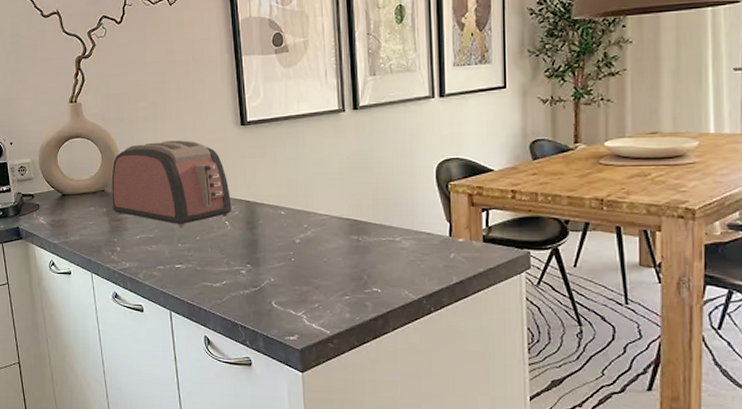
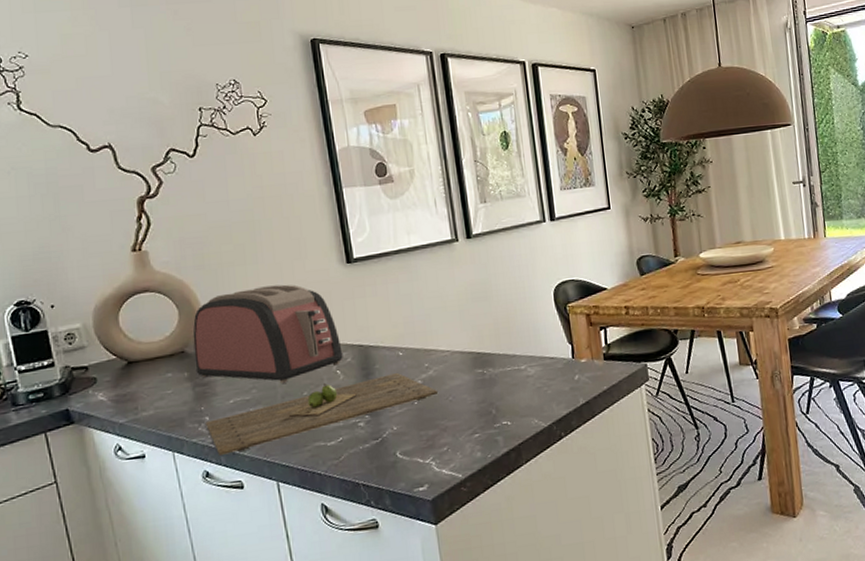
cutting board: none [117,229,315,281] -> present [206,372,439,455]

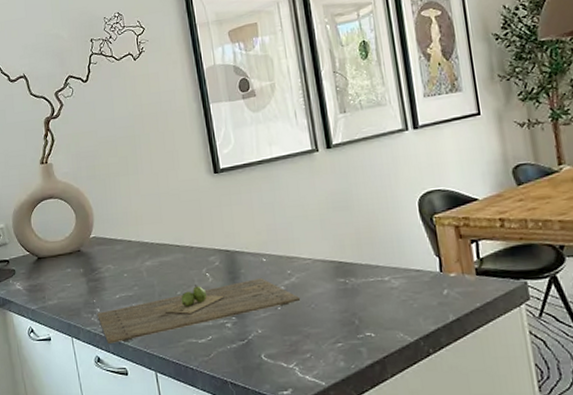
toaster: present [193,284,343,383] -> none [87,192,212,282]

